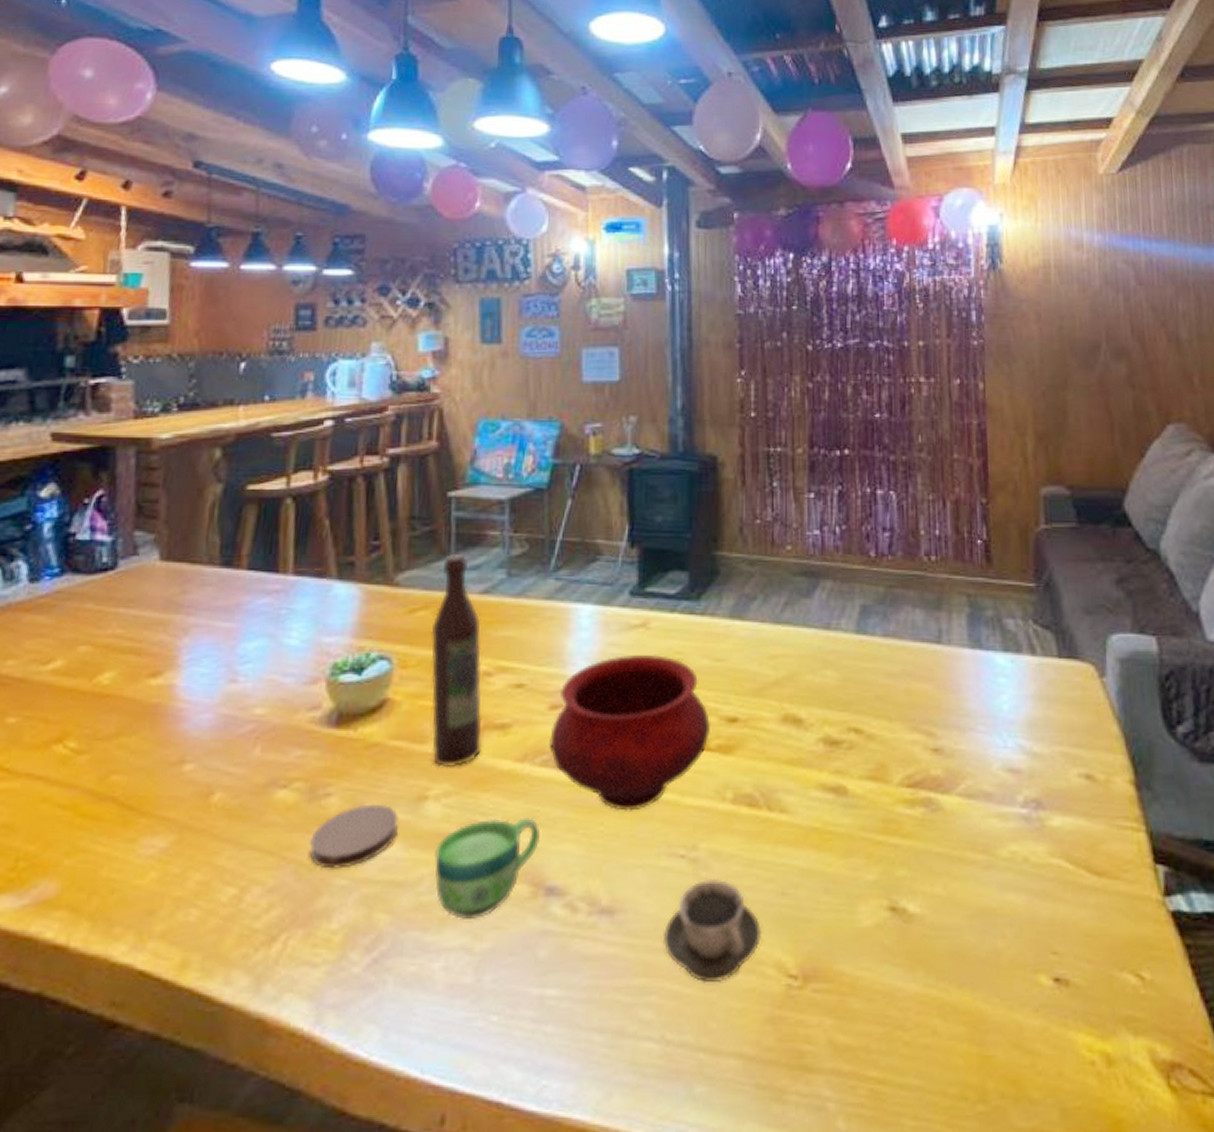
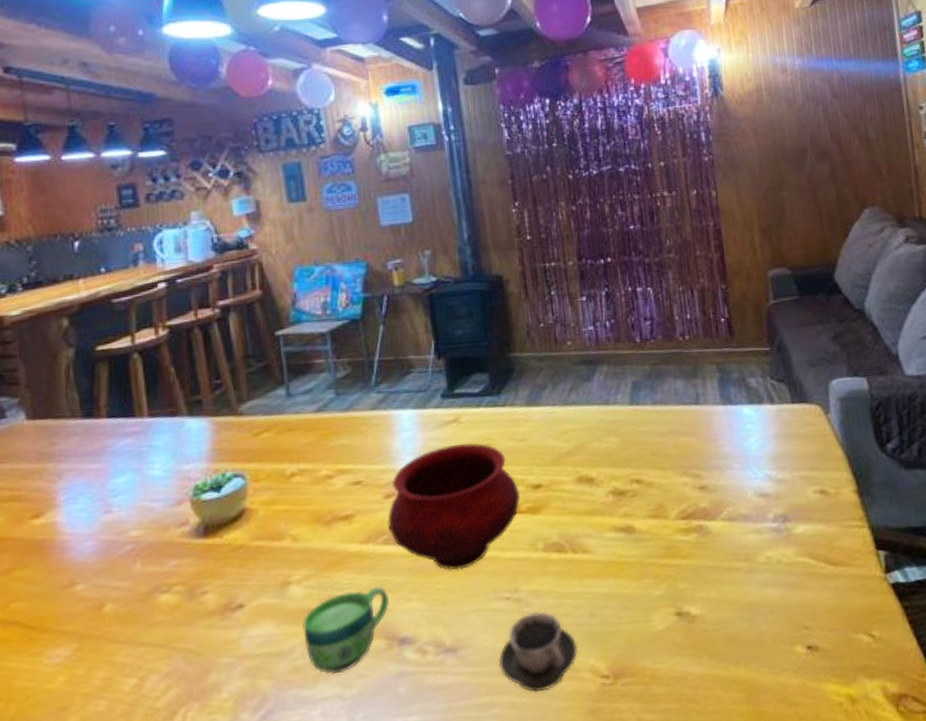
coaster: present [309,804,399,869] -> none [195,594,270,652]
wine bottle: present [430,553,483,767] -> none [276,381,332,557]

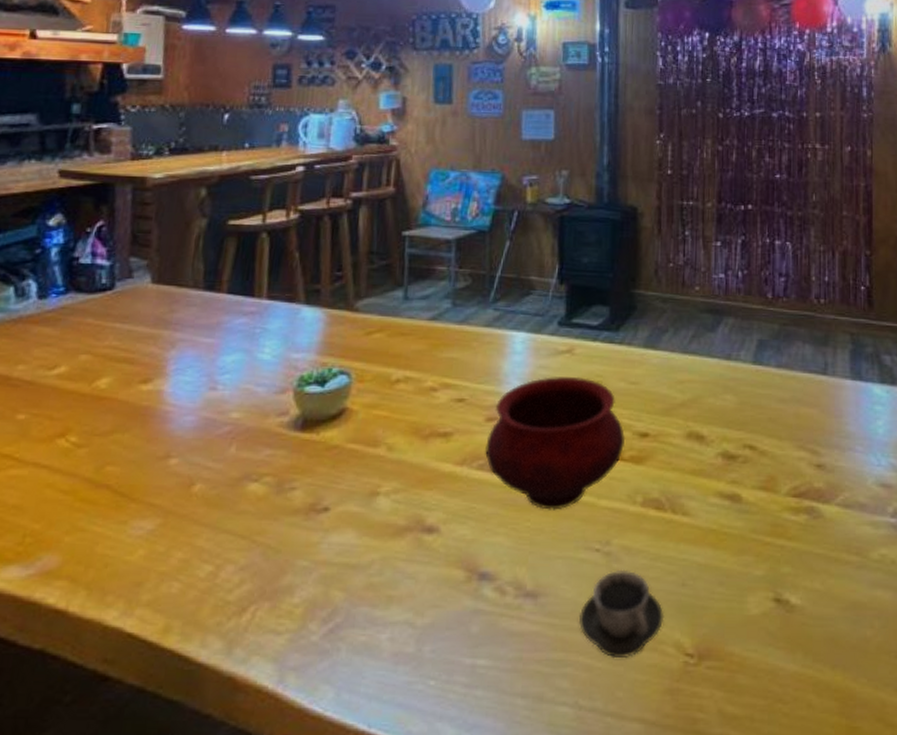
cup: present [302,586,390,674] -> none [384,512,476,598]

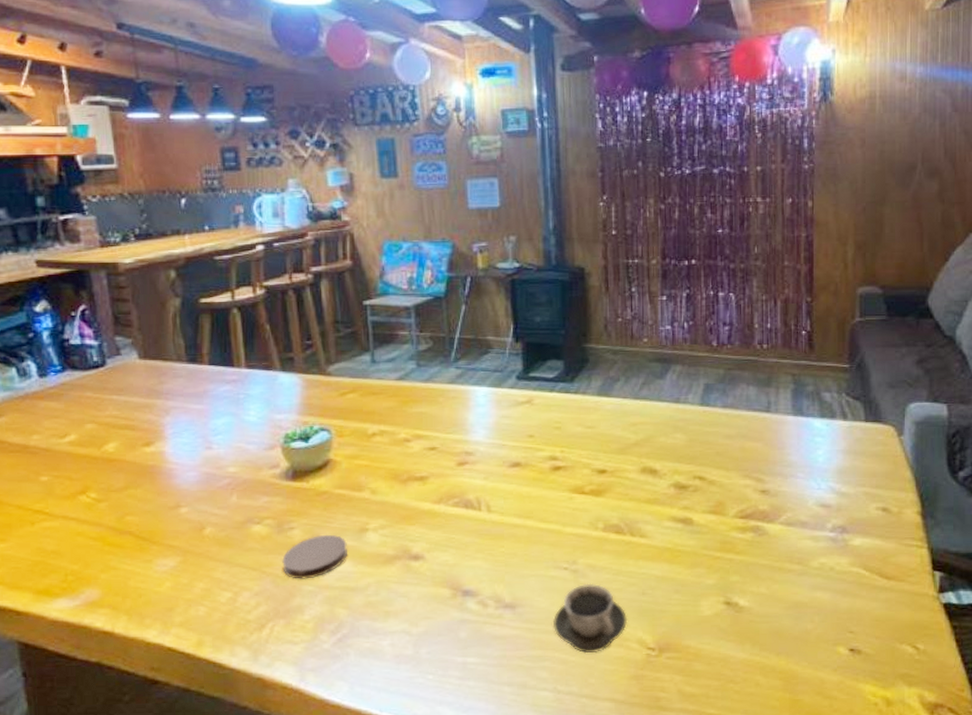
coaster: none [276,497,354,552] -> present [282,534,349,579]
bowl: present [485,377,626,510] -> none [459,424,585,538]

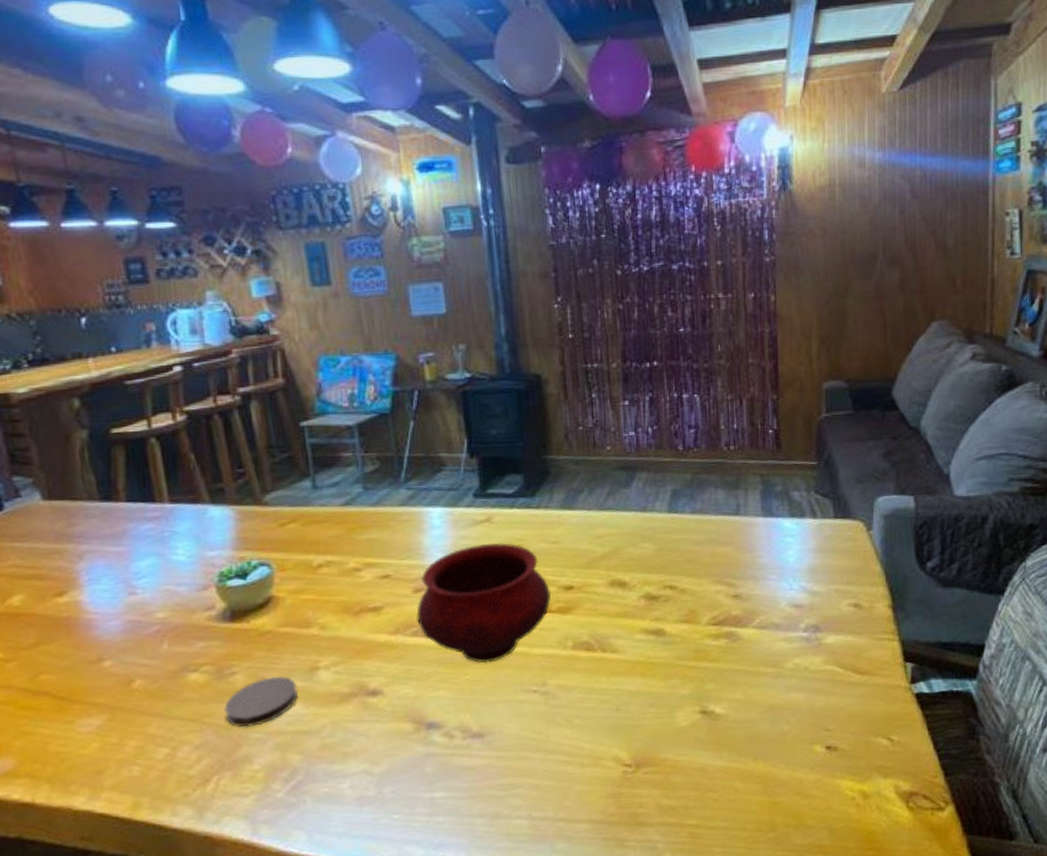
bowl: none [459,424,585,538] -> present [416,543,552,663]
cup: present [552,583,628,654] -> none [524,704,602,777]

